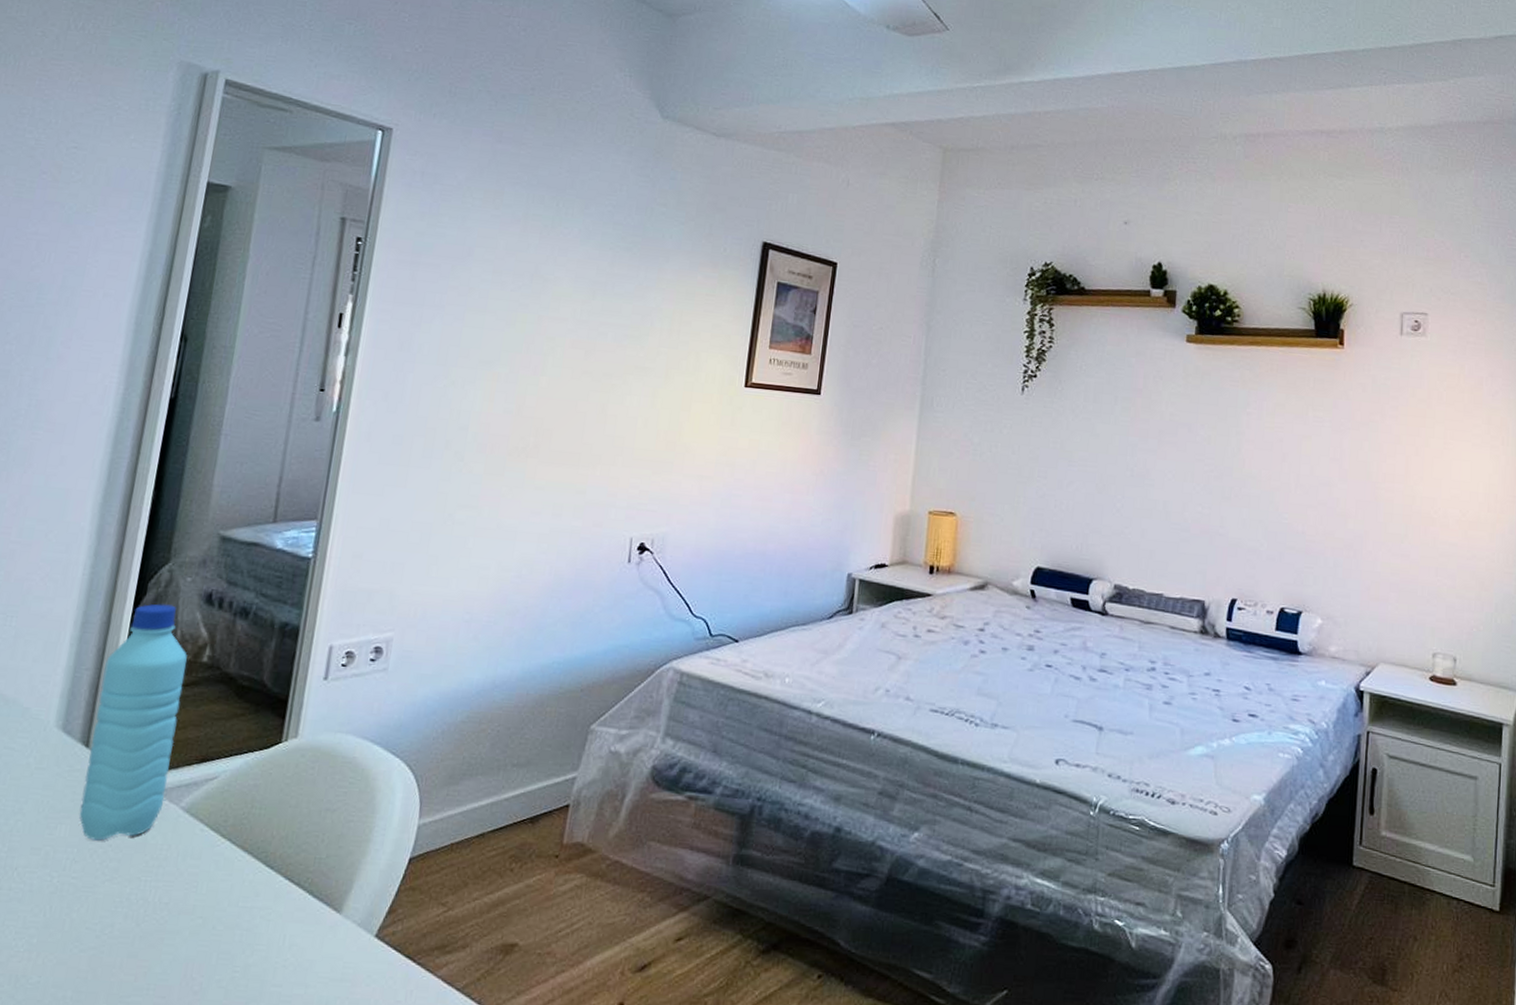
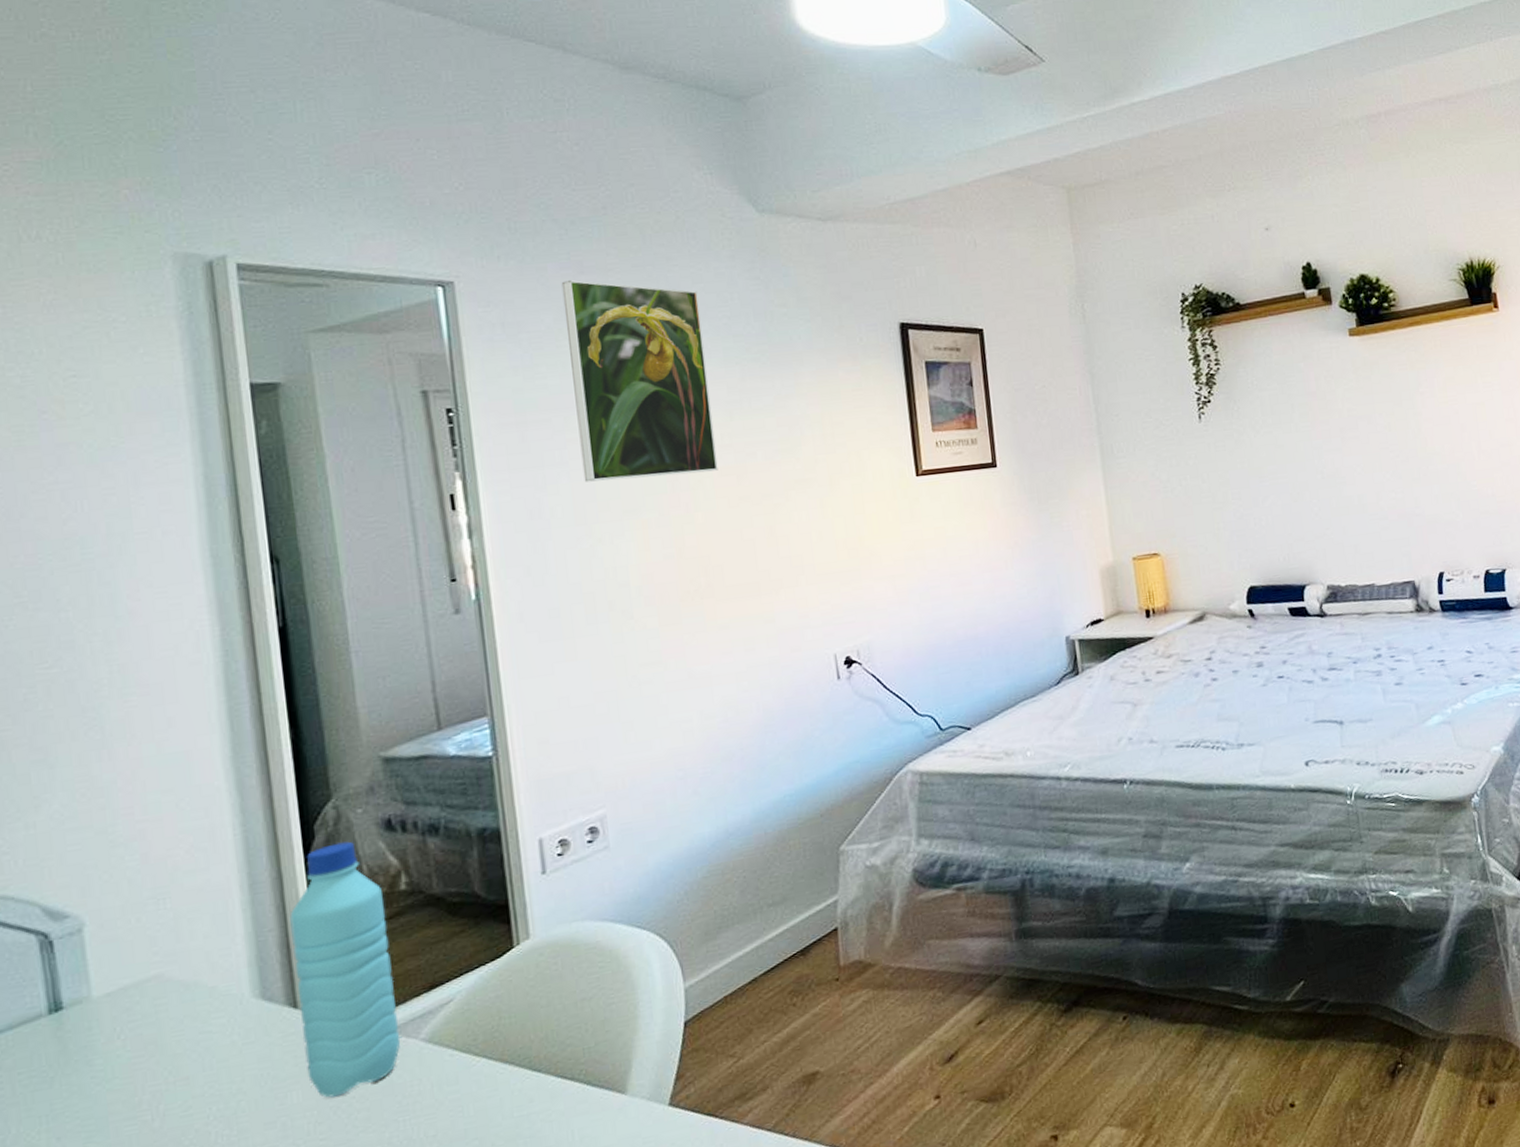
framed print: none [454,145,593,342] -> present [561,279,718,482]

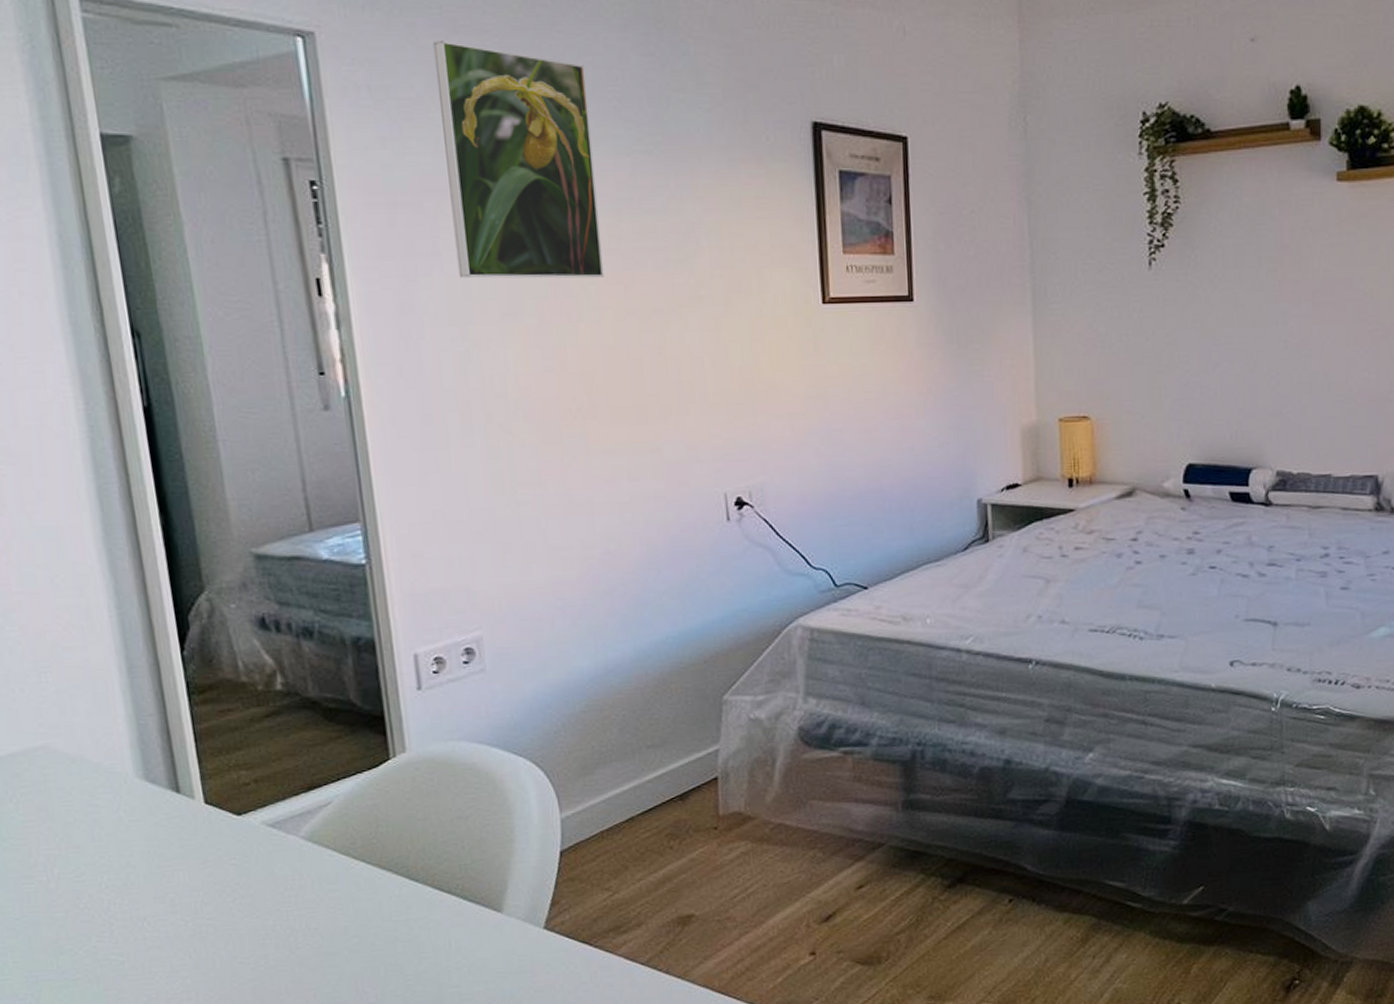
water bottle: present [289,841,401,1098] -> none [168,635,281,881]

